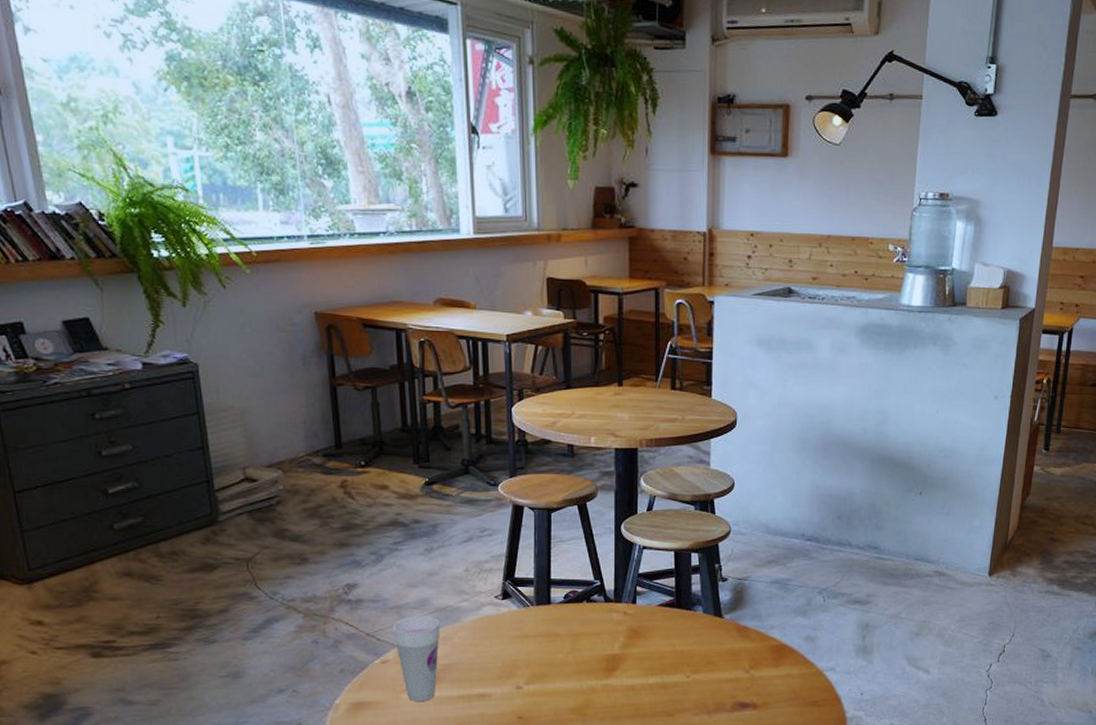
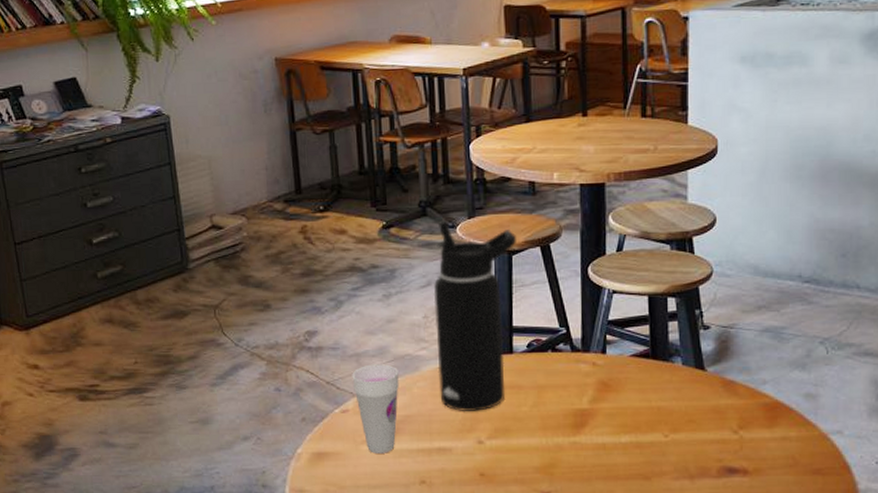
water bottle: none [475,477,556,660] -> present [433,219,517,412]

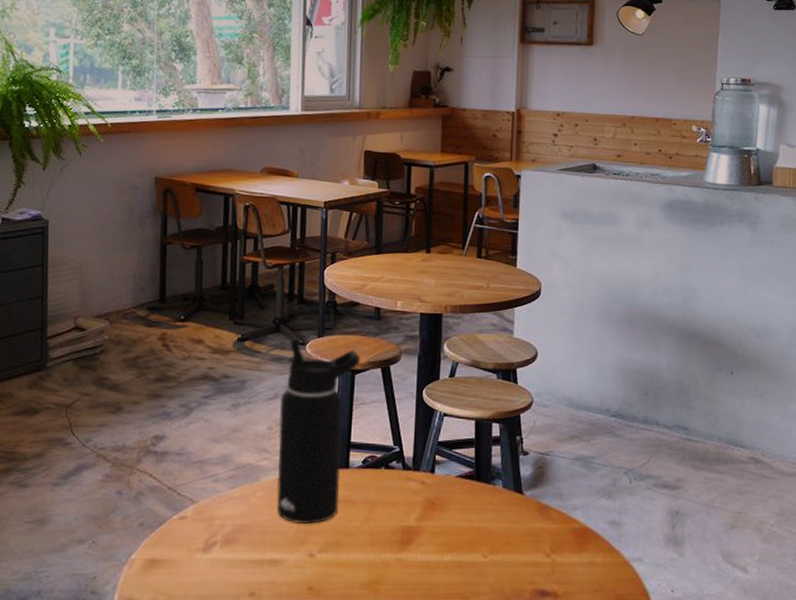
cup: present [352,364,399,453] -> none [193,472,239,563]

